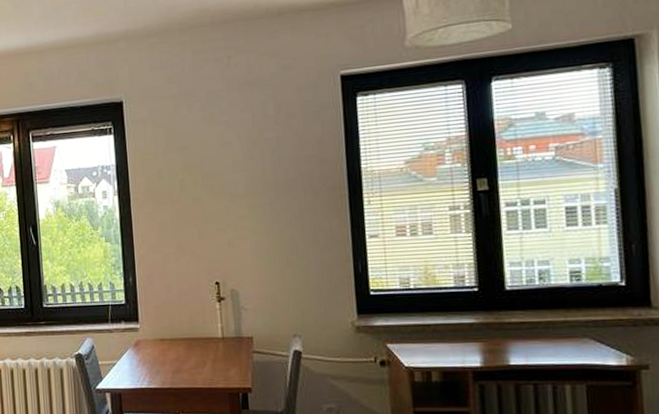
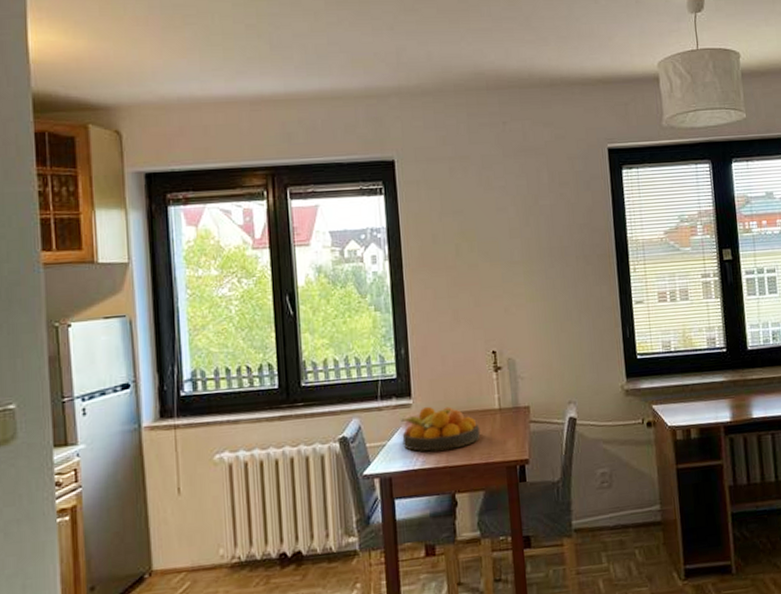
fruit bowl: none [129,331,204,373] -> present [401,406,481,452]

